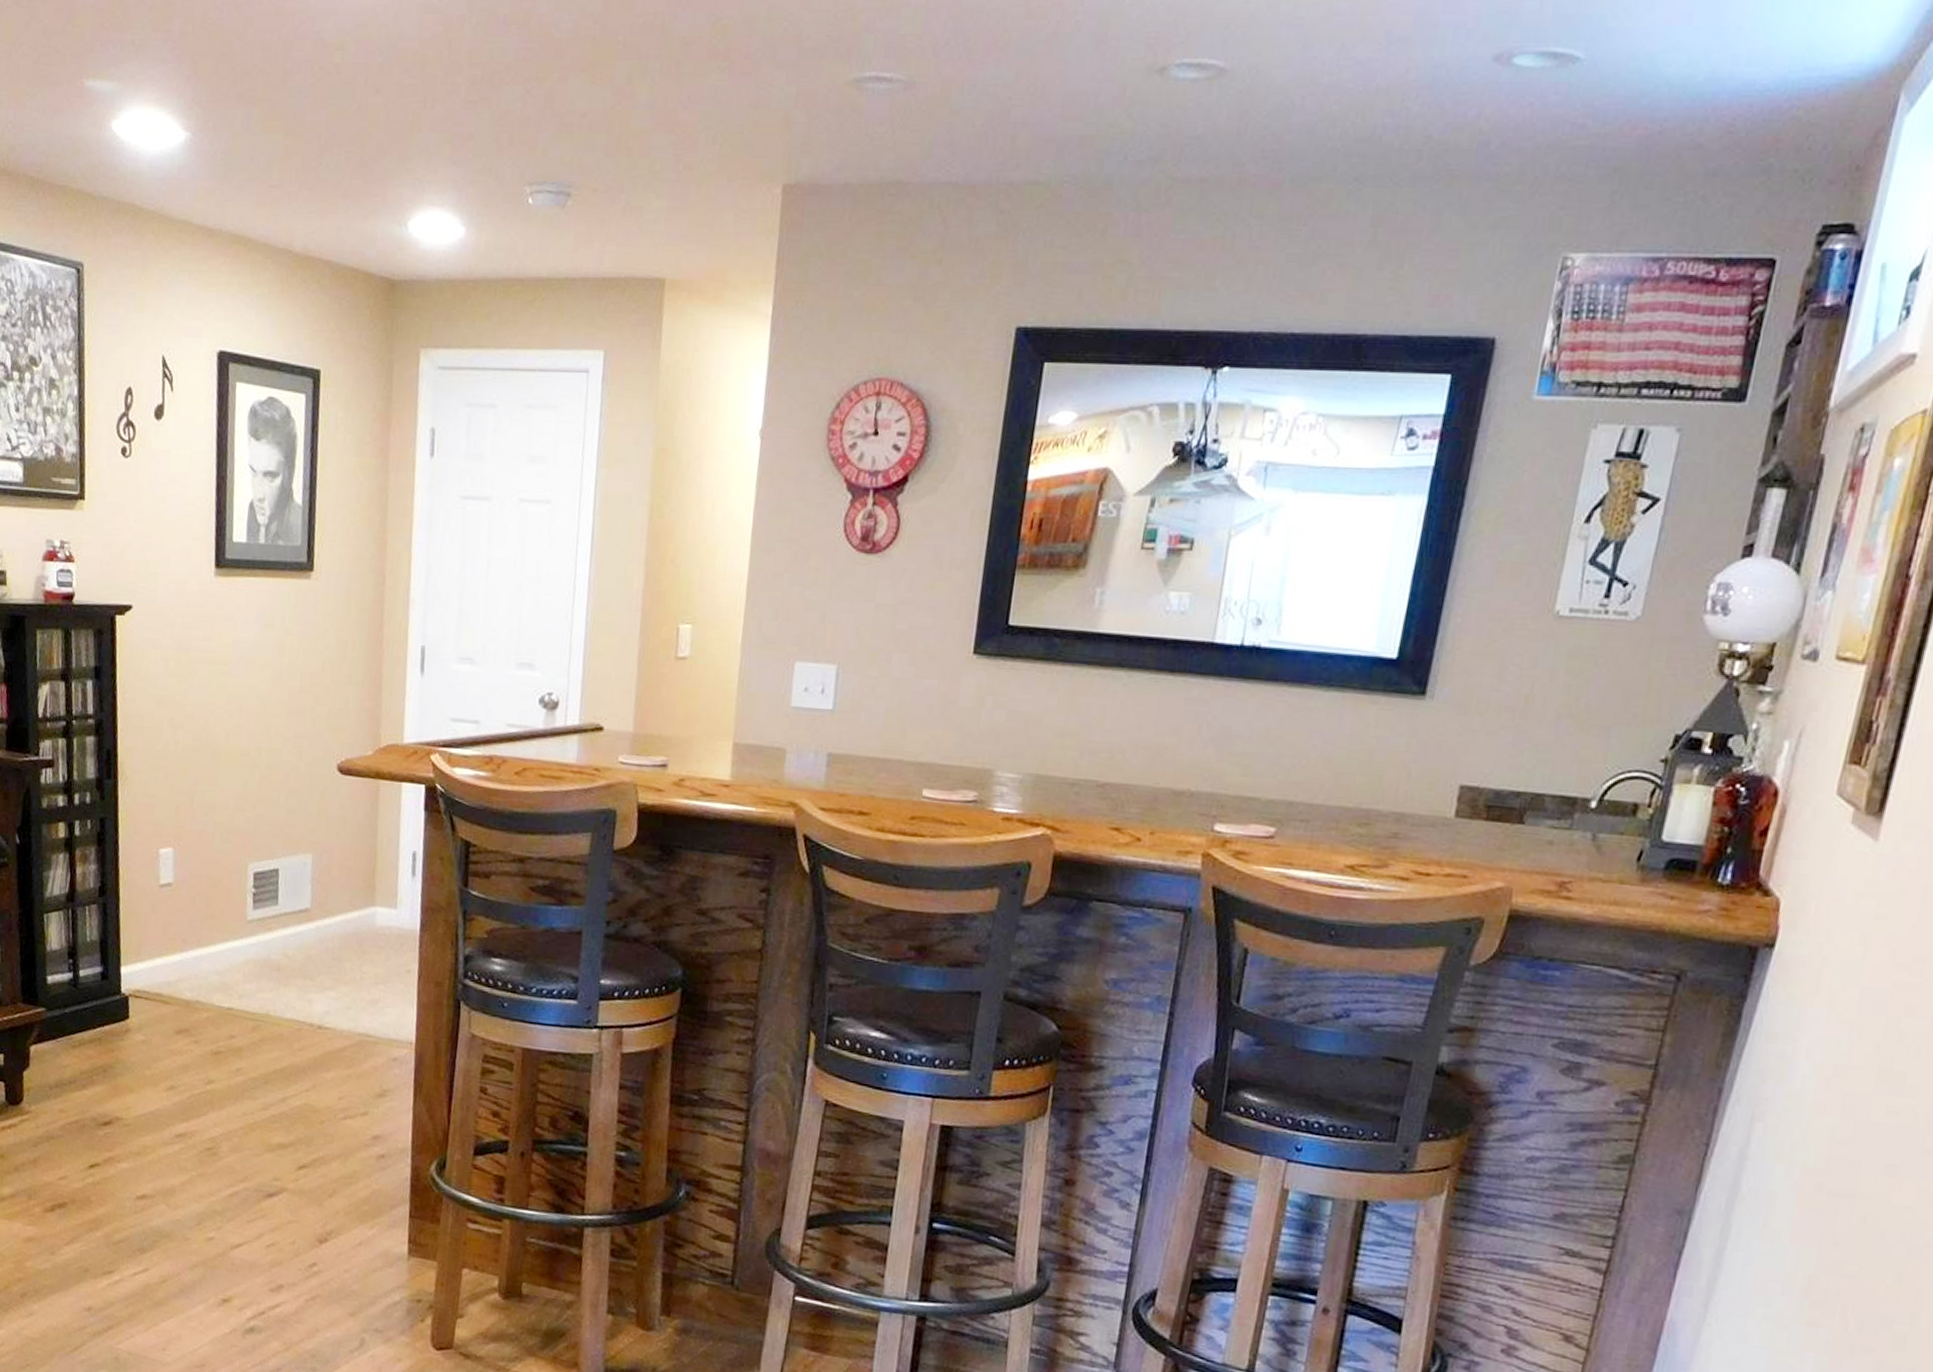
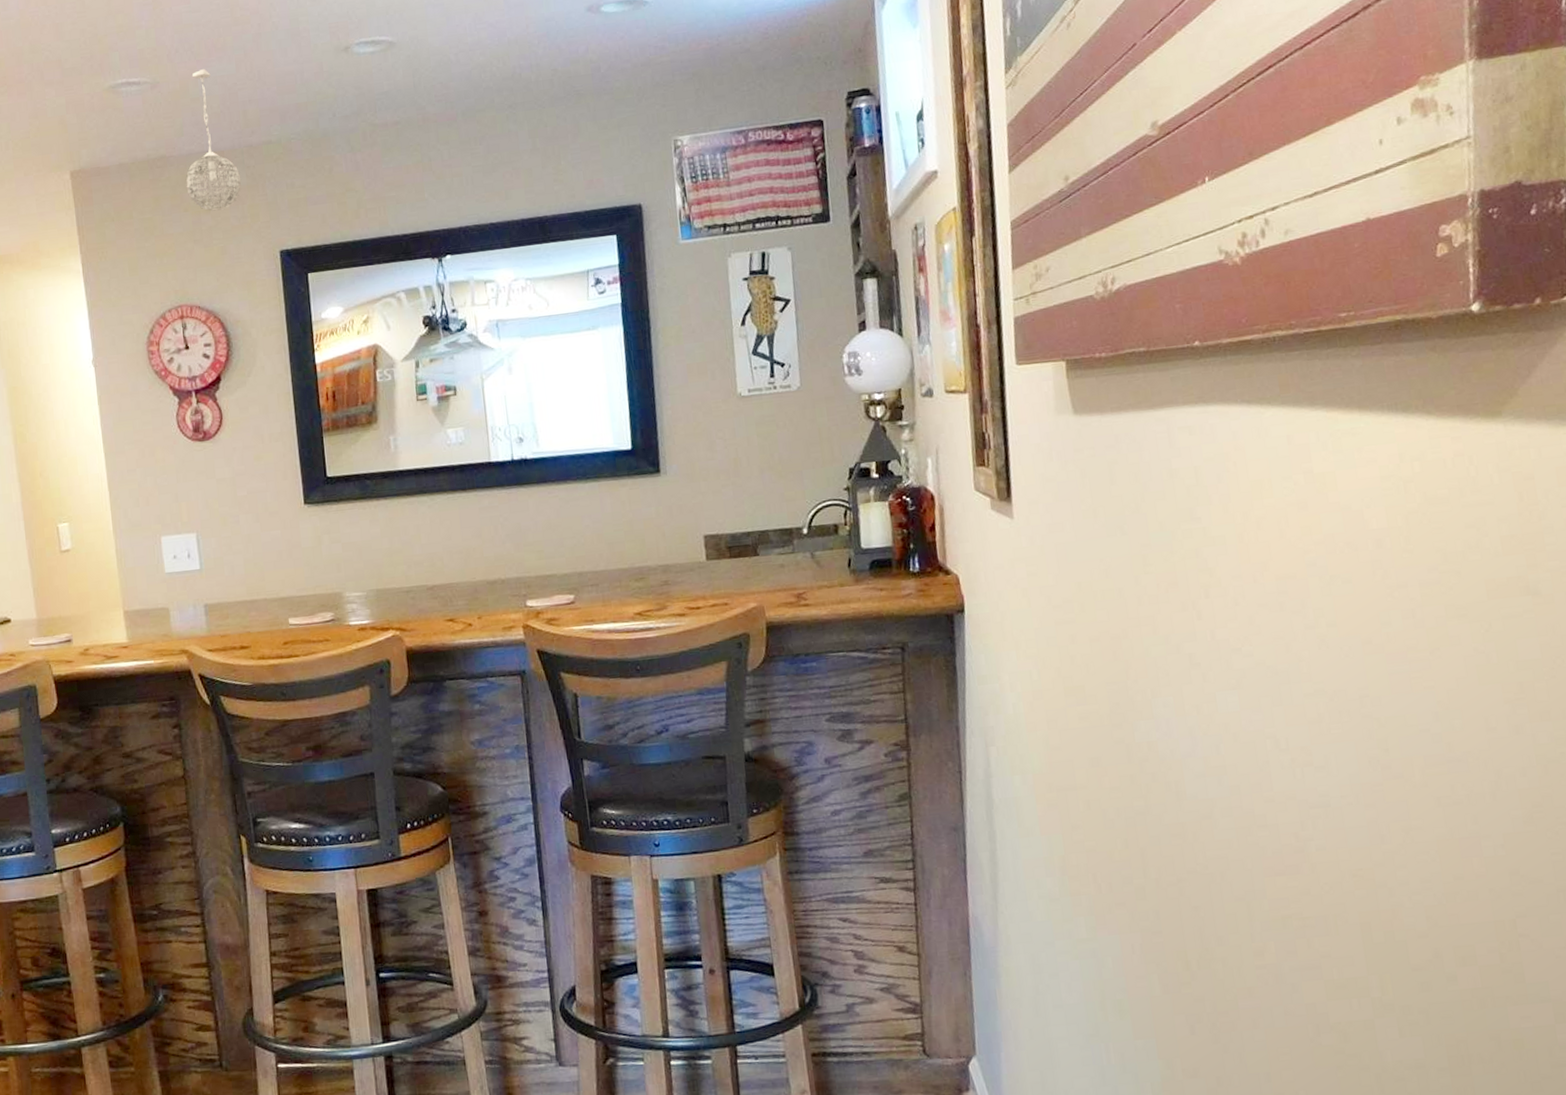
pendant light: none [919,71,990,263] -> present [186,68,242,211]

